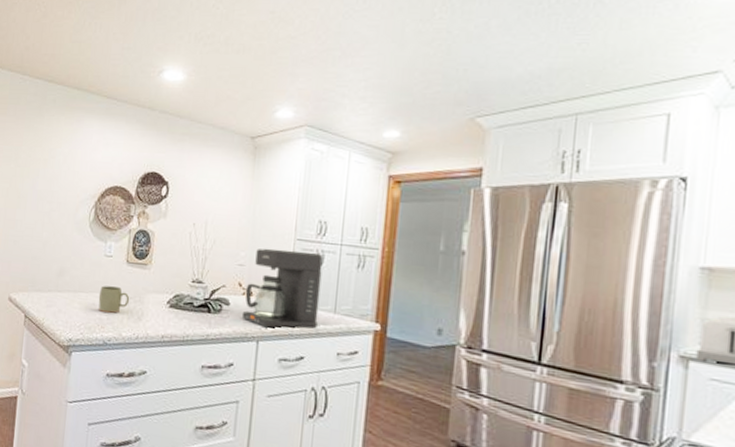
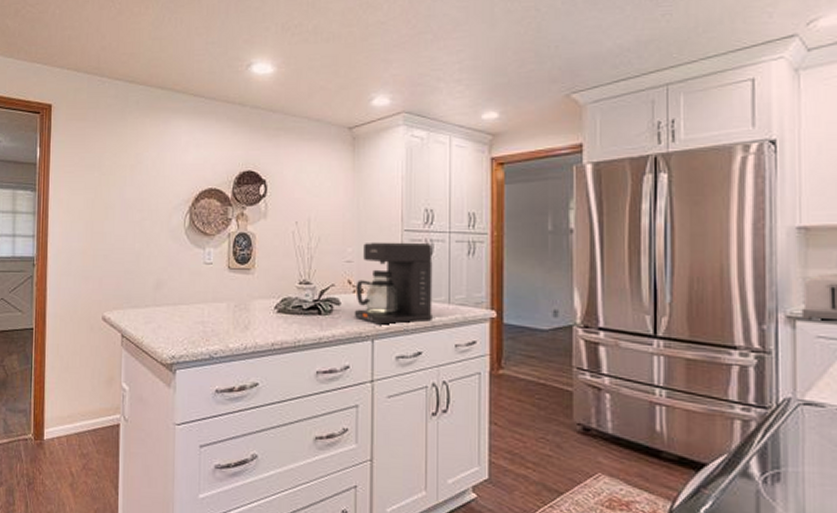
mug: present [98,285,130,313] -> none [200,295,235,324]

